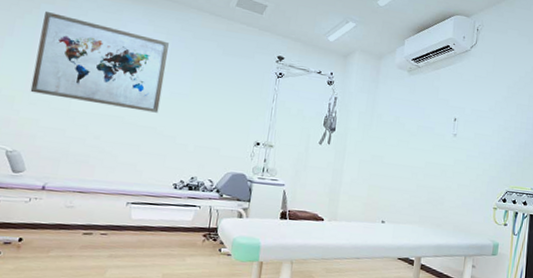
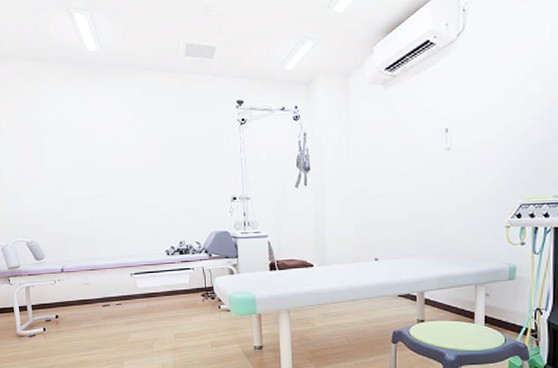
wall art: present [30,10,169,113] -> none [22,106,138,187]

